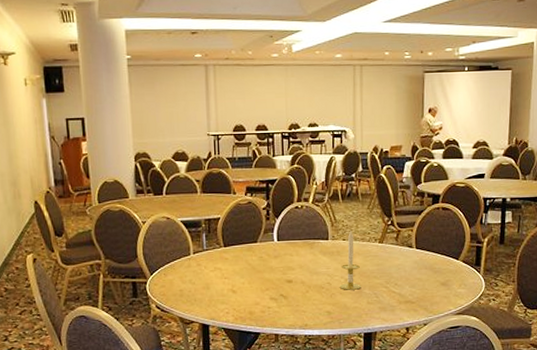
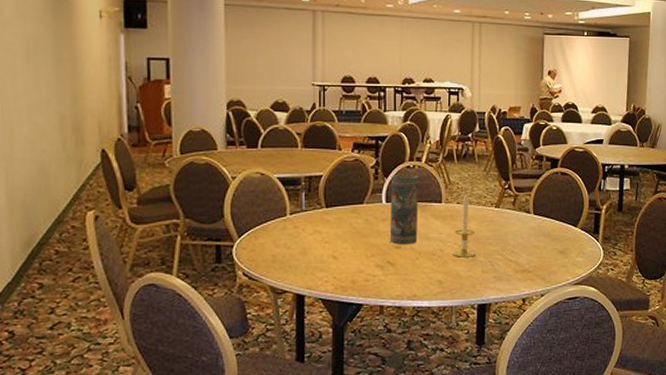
vase: none [281,214,307,280] -> present [389,175,418,245]

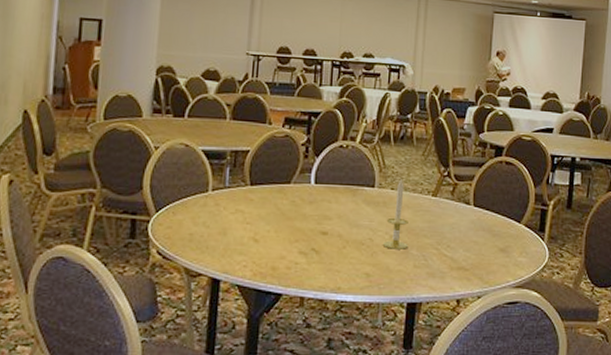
vase: present [389,175,418,245] -> none [316,154,351,232]

